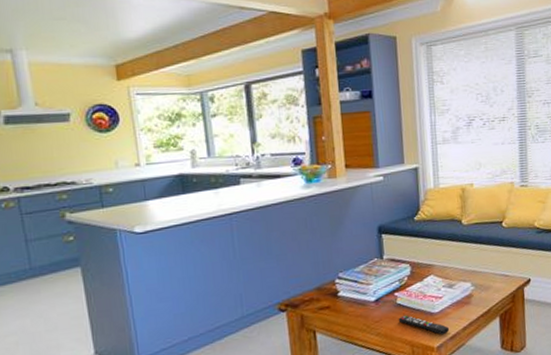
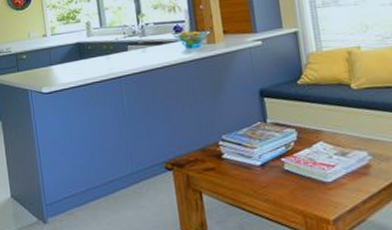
remote control: present [398,315,450,335] -> none [287,182,347,207]

